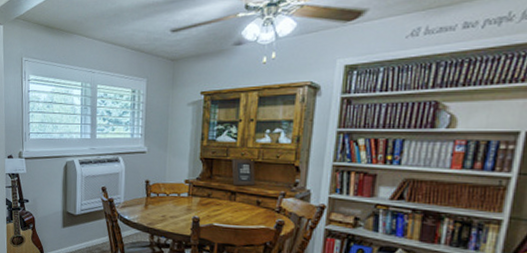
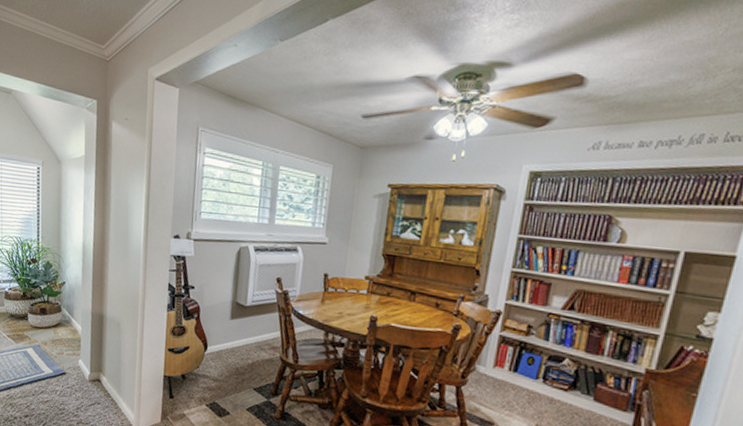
picture frame: present [231,158,256,186] -> none [413,257,437,287]

